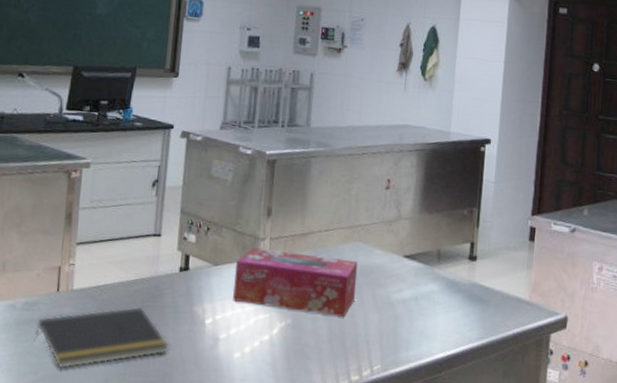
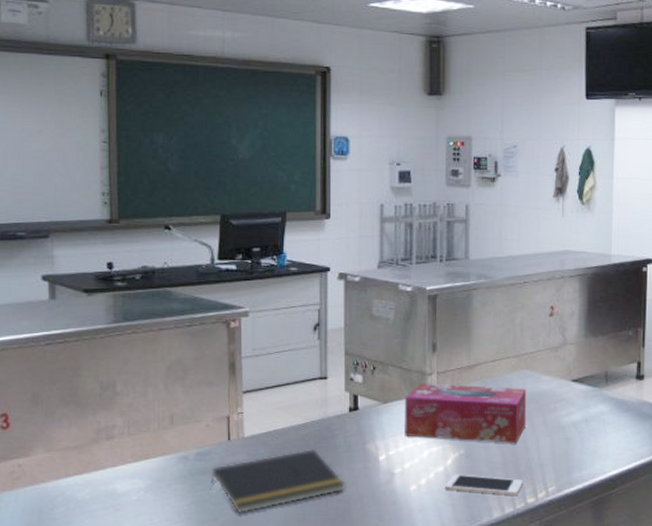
cell phone: none [268,344,348,371] -> present [444,474,523,495]

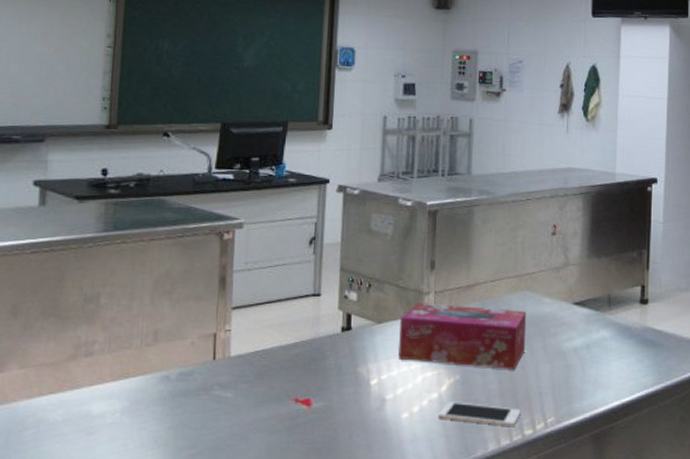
notepad: present [210,448,345,514] -> none [190,370,333,441]

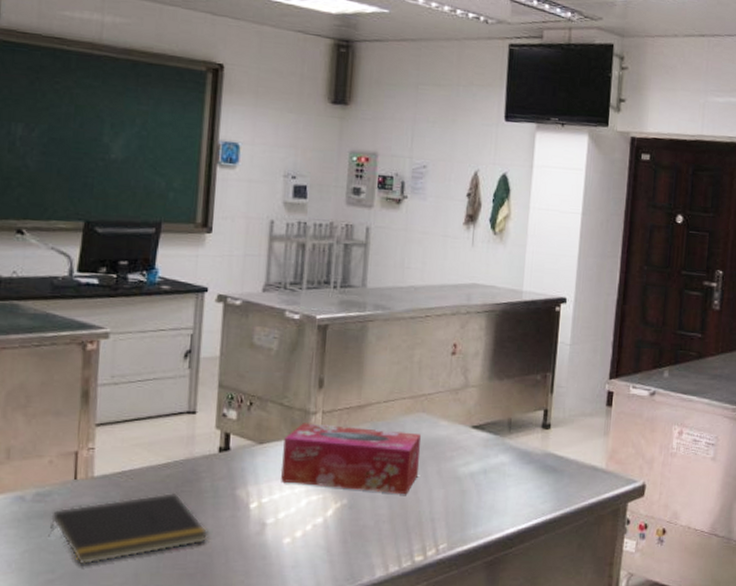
notepad: none [190,370,333,441] -> present [48,492,209,565]
cell phone: present [438,402,521,426] -> none [322,527,411,552]

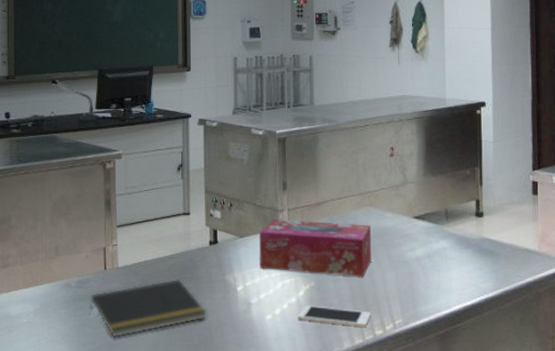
cell phone: none [322,527,411,552] -> present [297,305,371,327]

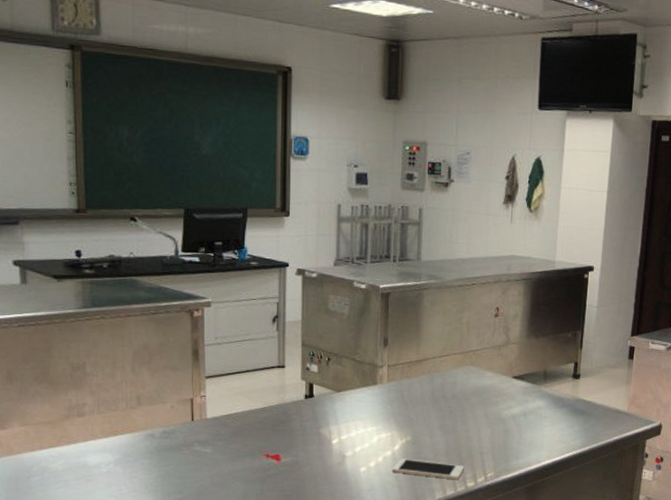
notepad: present [89,278,207,338] -> none [175,431,300,488]
tissue box: present [259,219,372,276] -> none [356,375,471,432]

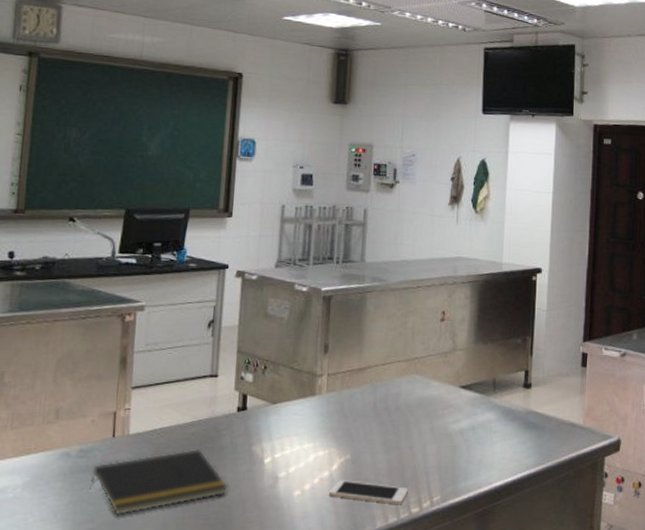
notepad: none [175,431,300,488] -> present [89,448,228,516]

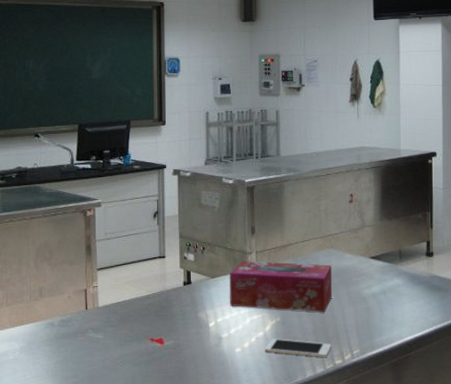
notepad: present [89,448,228,516] -> none [71,316,181,372]
tissue box: none [291,384,416,449] -> present [230,261,333,312]

